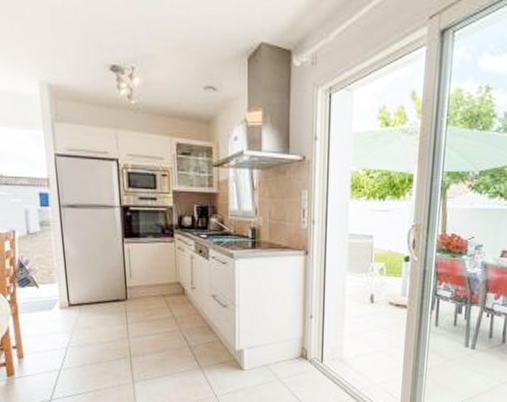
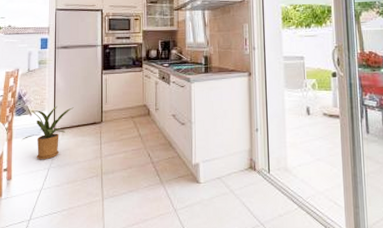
house plant: none [29,277,91,339] -> present [21,105,74,160]

